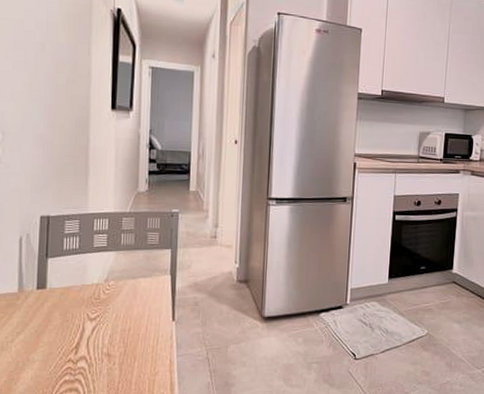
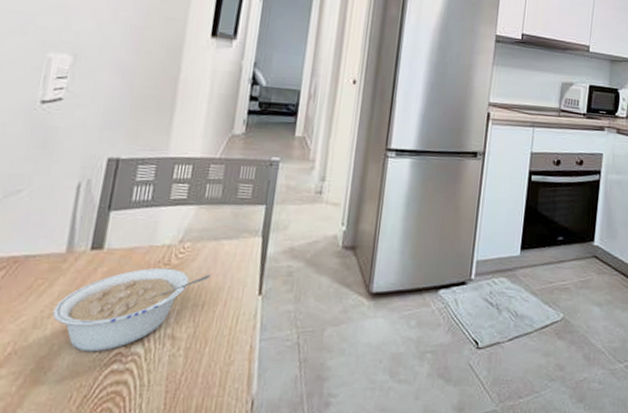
legume: none [14,301,133,367] -> present [52,267,211,352]

